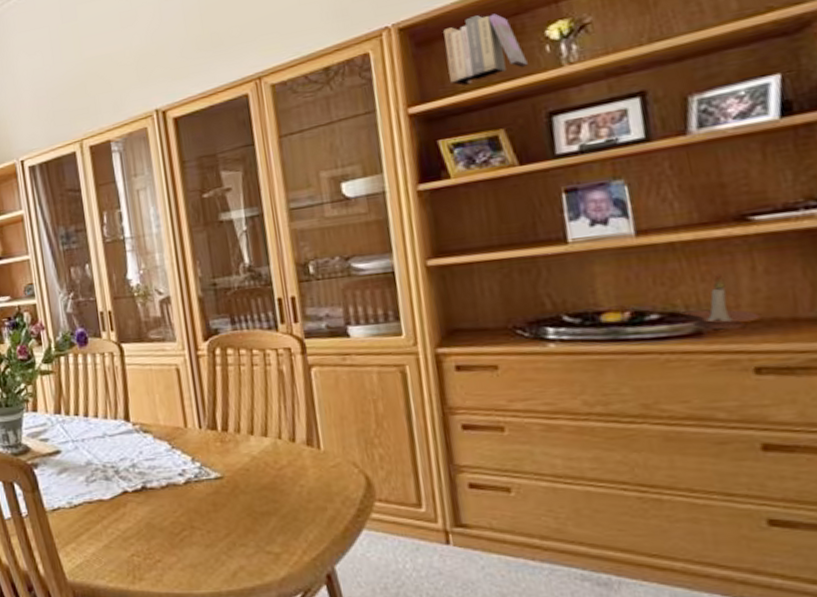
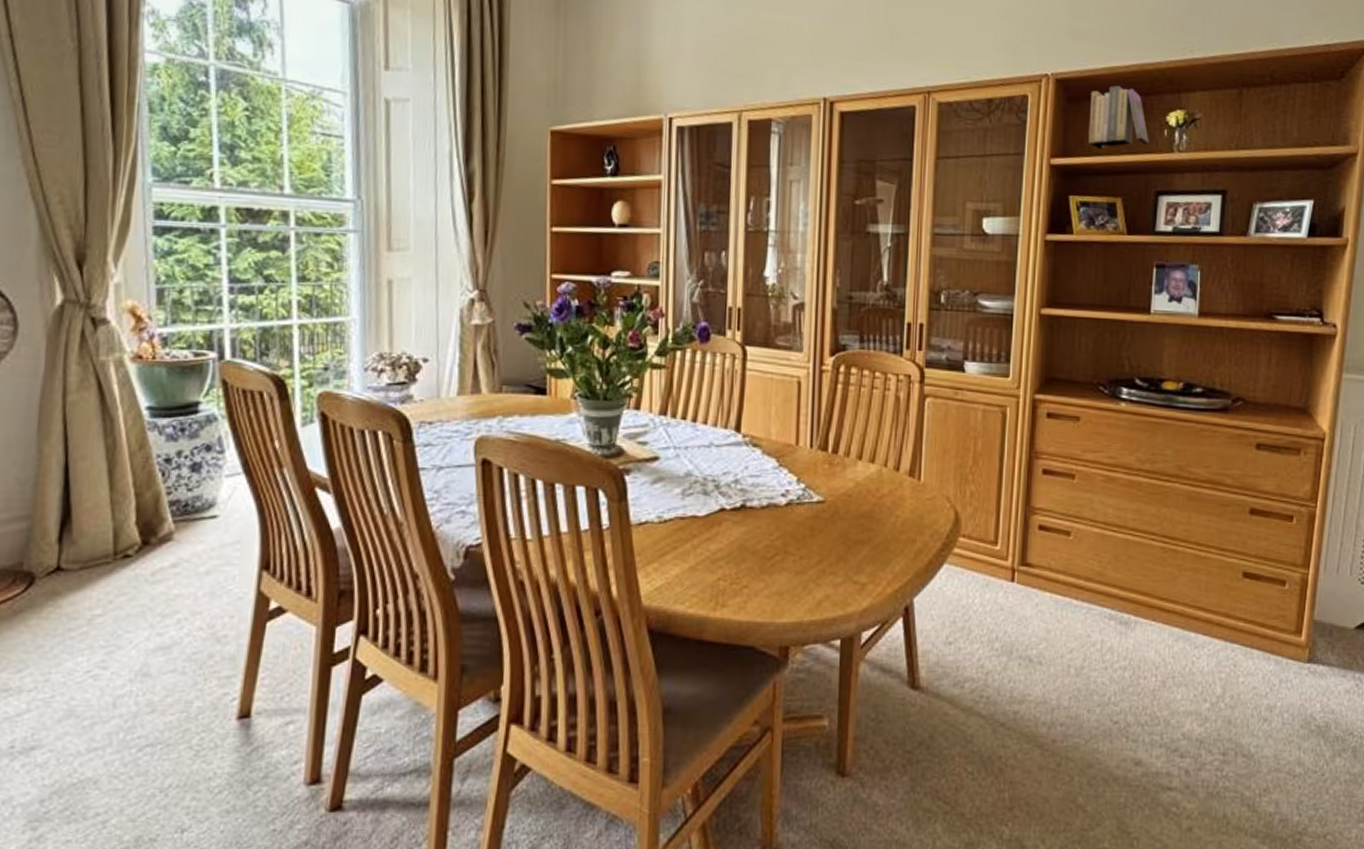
candle holder: present [679,274,760,330] -> none [1215,360,1267,409]

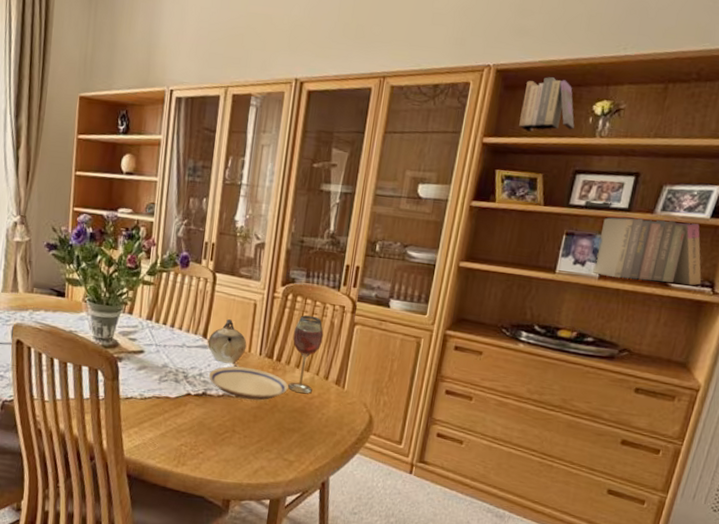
teapot: none [742,405,793,463] -> present [208,319,247,364]
plate: none [746,466,850,507] -> present [208,366,288,400]
wineglass: none [850,391,888,493] -> present [288,315,324,394]
books: none [1191,242,1309,317] -> present [593,217,702,286]

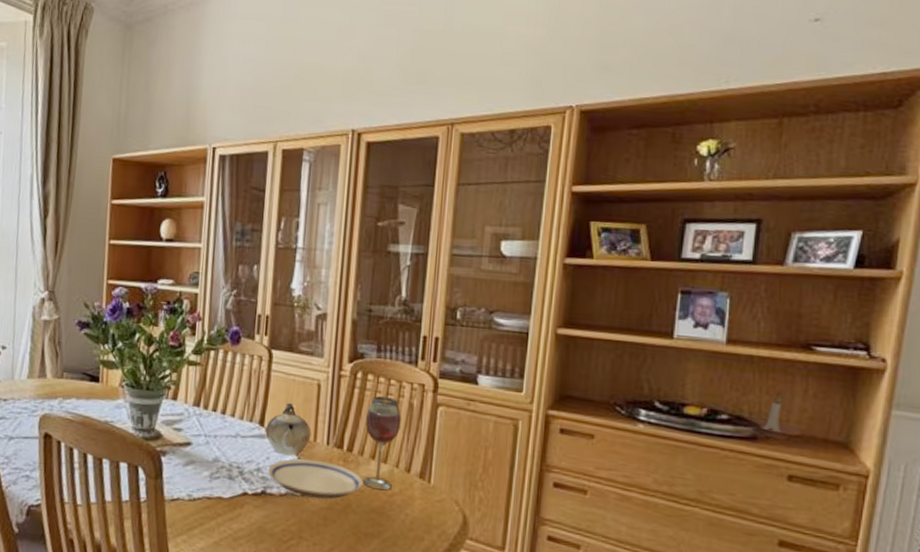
books: present [519,77,575,132] -> none [612,116,677,178]
books: present [593,217,702,286] -> none [719,271,853,349]
candle holder: none [605,318,651,359] -> present [743,390,802,440]

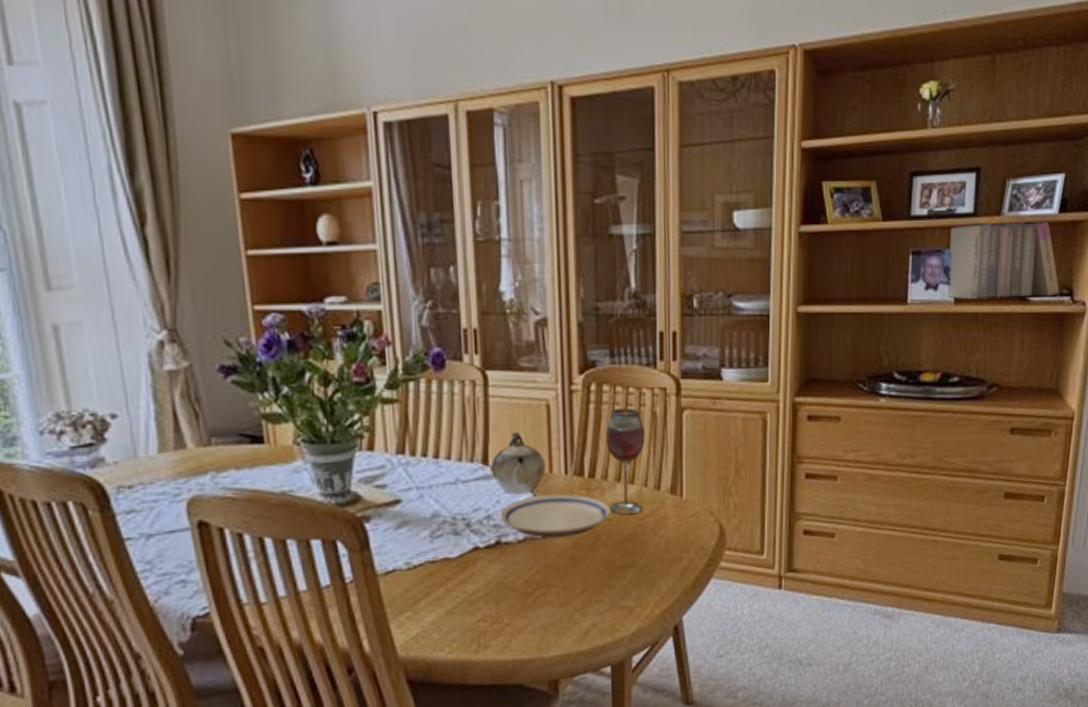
books: none [719,271,853,349] -> present [947,221,1060,300]
candle holder: present [743,390,802,440] -> none [971,345,1020,394]

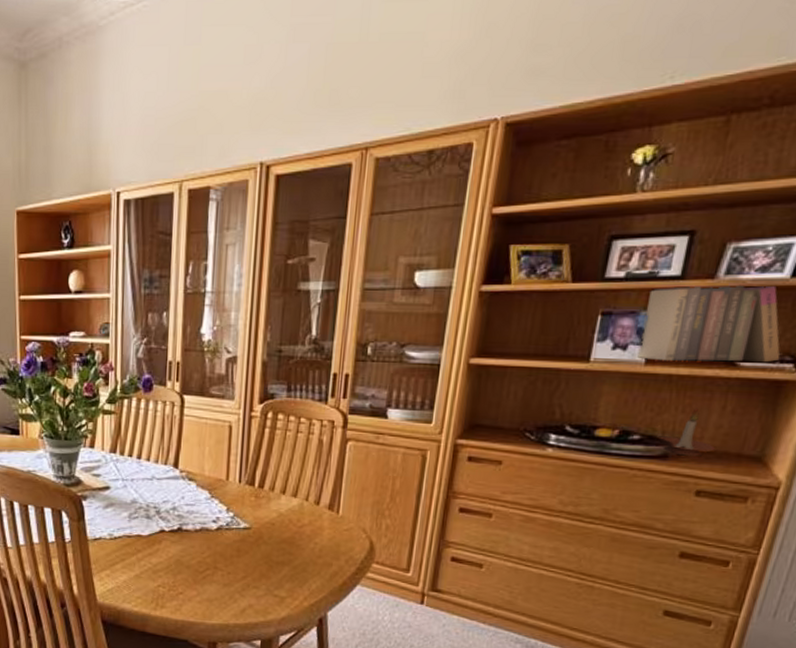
teapot: present [491,432,546,495] -> none [180,445,224,495]
plate: present [499,494,610,538] -> none [183,497,274,533]
wineglass: present [605,408,645,515] -> none [274,434,311,522]
candle holder: none [971,345,1020,394] -> present [655,408,715,457]

